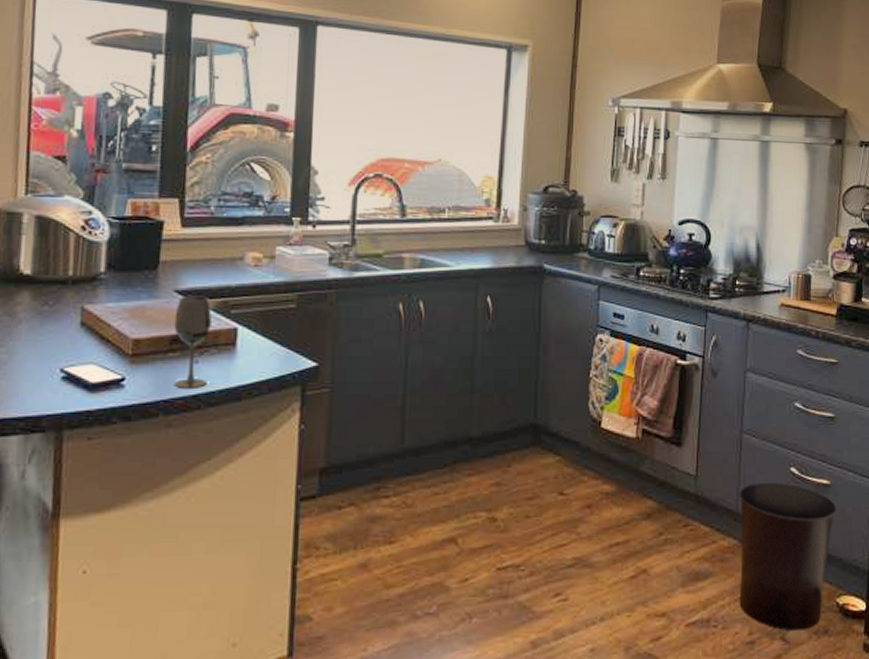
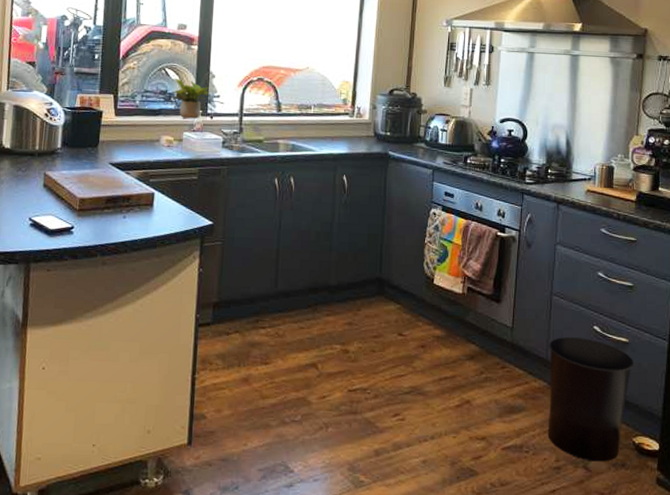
wine glass: present [173,295,212,390] -> none [108,167,136,238]
potted plant: none [258,175,311,230] -> present [171,78,210,120]

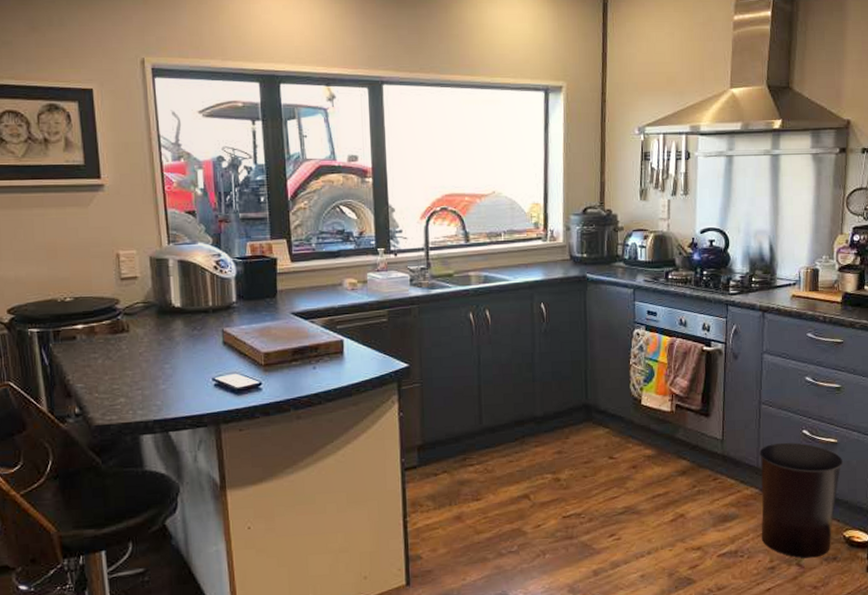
potted plant: present [171,78,210,120] -> none [348,215,391,259]

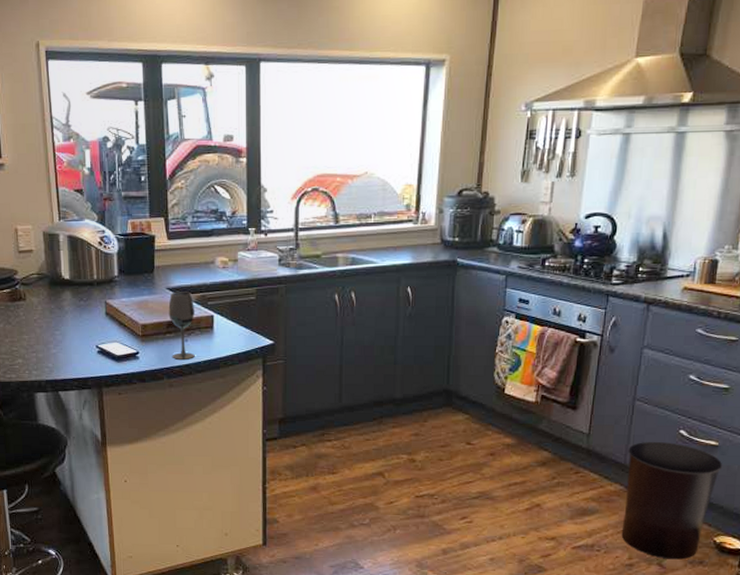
wine glass: none [293,316,325,390] -> present [168,292,195,361]

